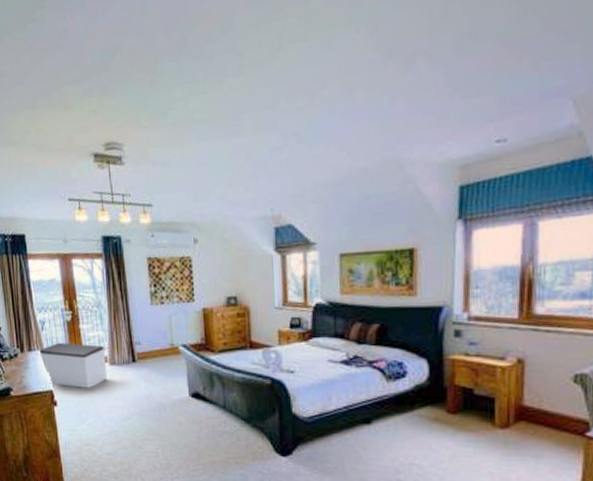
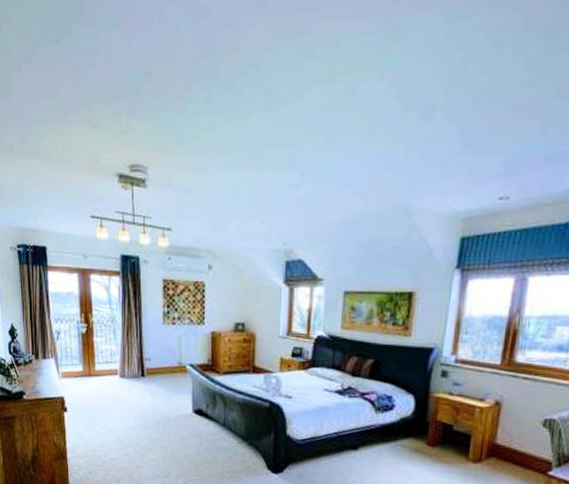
bench: present [39,342,107,388] -> none [53,352,117,398]

